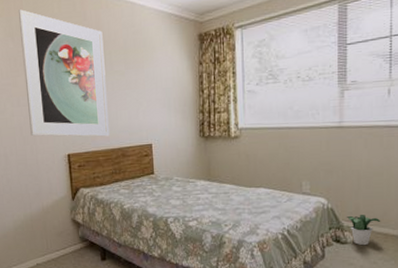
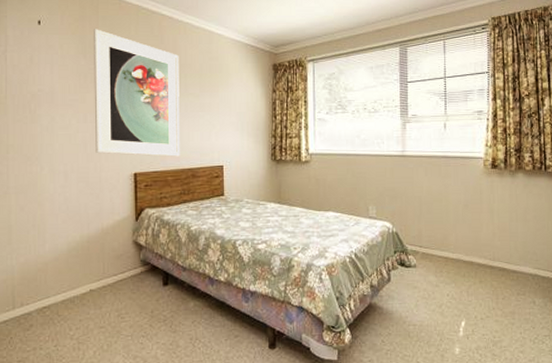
potted plant: present [346,215,381,246] -> none [409,239,442,269]

